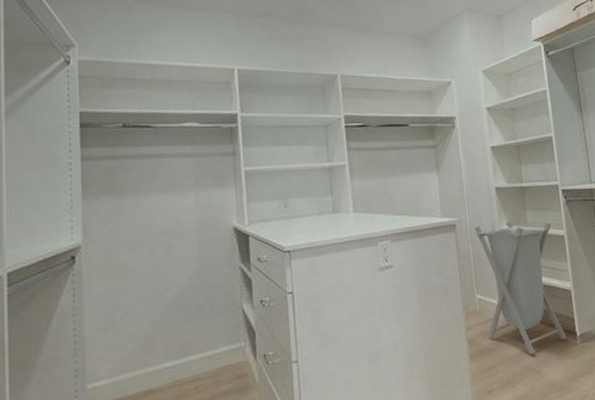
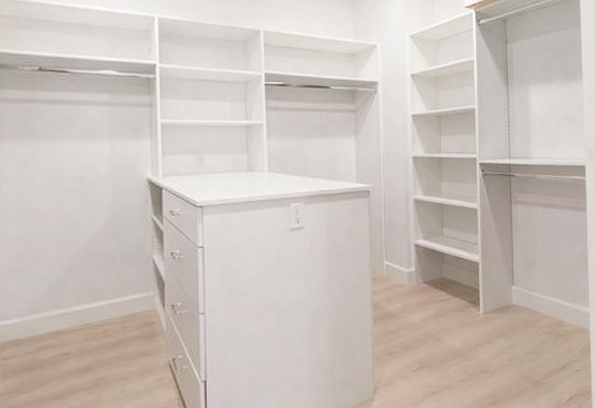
laundry hamper: present [475,221,567,355] -> none [389,191,470,322]

